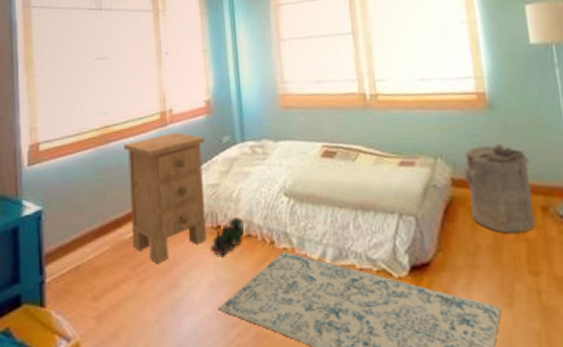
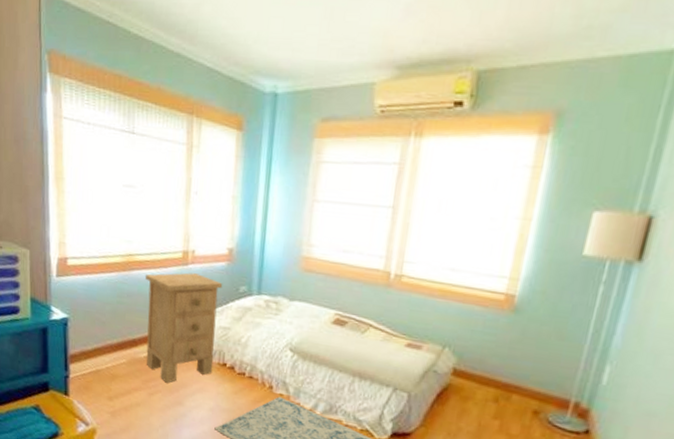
toy train: present [210,218,245,257] -> none [214,360,248,390]
laundry hamper: present [464,143,536,233] -> none [463,344,538,428]

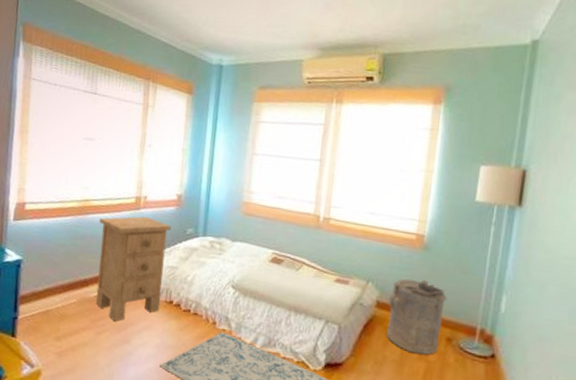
laundry hamper: none [463,344,538,428] -> present [387,278,447,355]

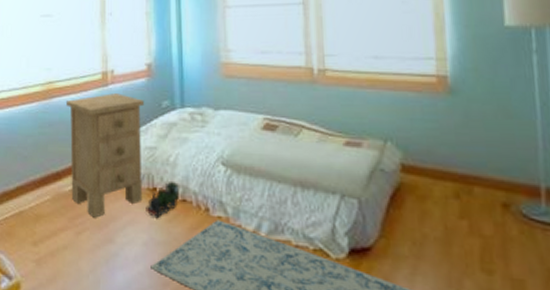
toy train: none [161,297,193,327] -> present [146,182,180,219]
laundry hamper: present [387,278,447,355] -> none [415,131,494,228]

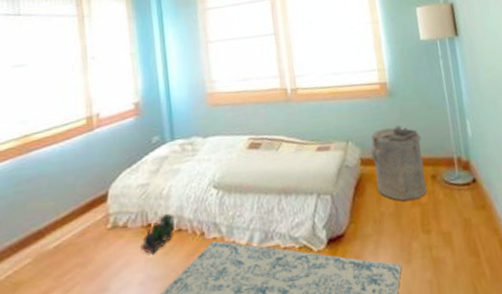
nightstand: present [65,93,145,218] -> none [45,136,137,270]
laundry hamper: none [415,131,494,228] -> present [370,125,427,201]

